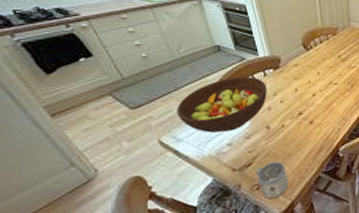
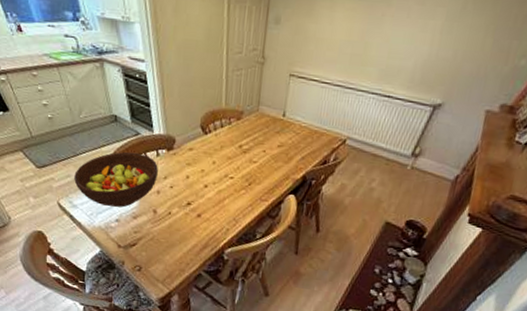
mug: present [256,161,289,199] -> none [139,247,169,284]

